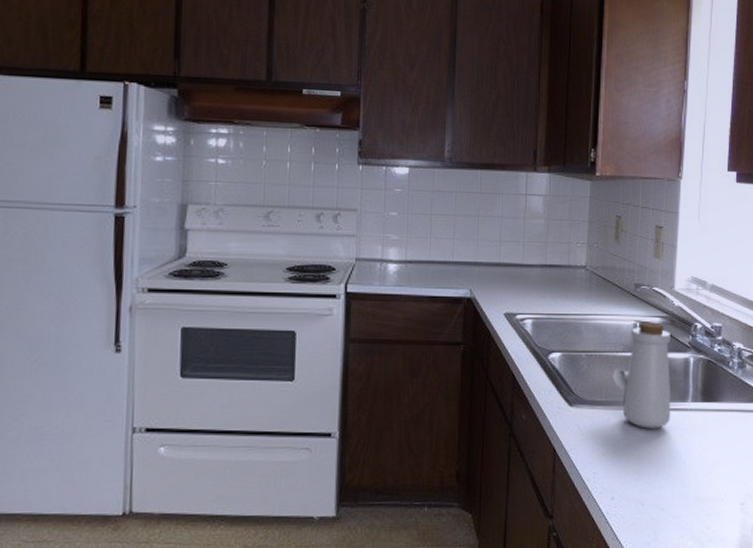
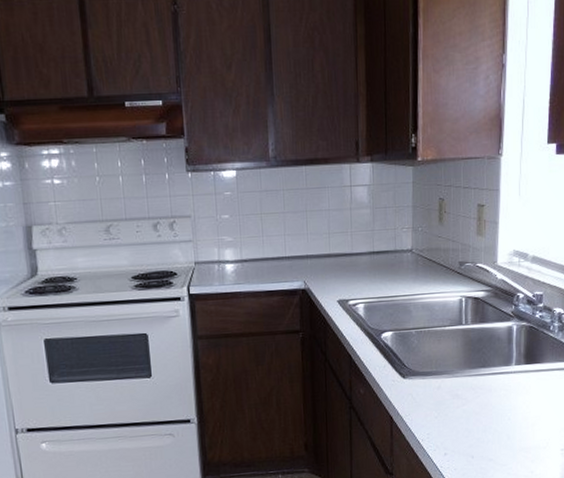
bottle: present [613,322,671,429] -> none [441,296,497,392]

